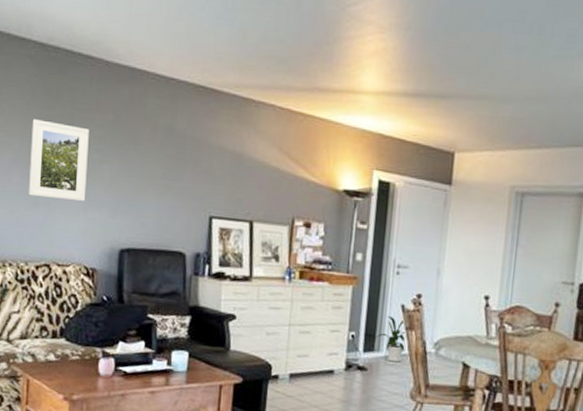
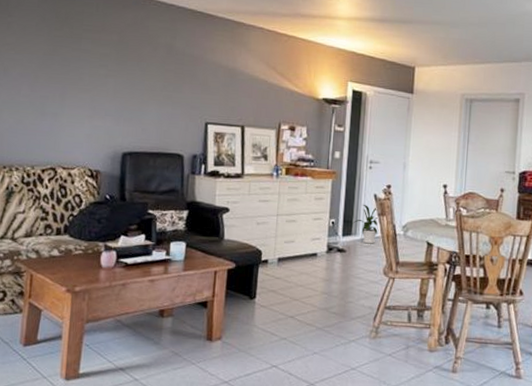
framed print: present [29,119,89,202] -> none [37,39,96,112]

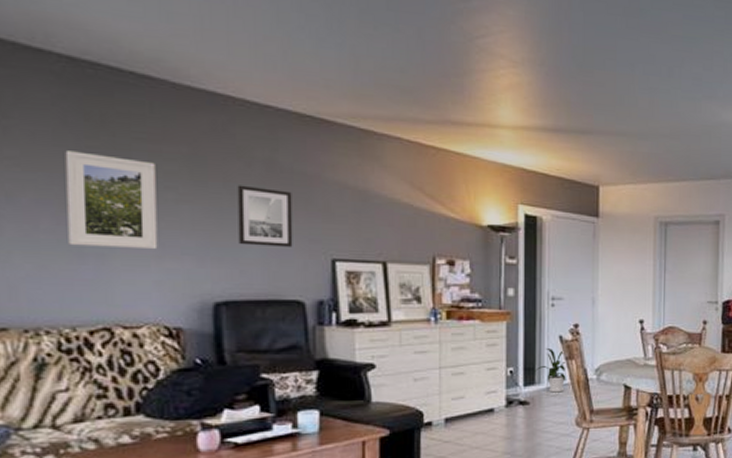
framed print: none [37,39,96,112] -> present [65,150,158,250]
wall art: none [143,64,182,112] -> present [237,185,293,247]

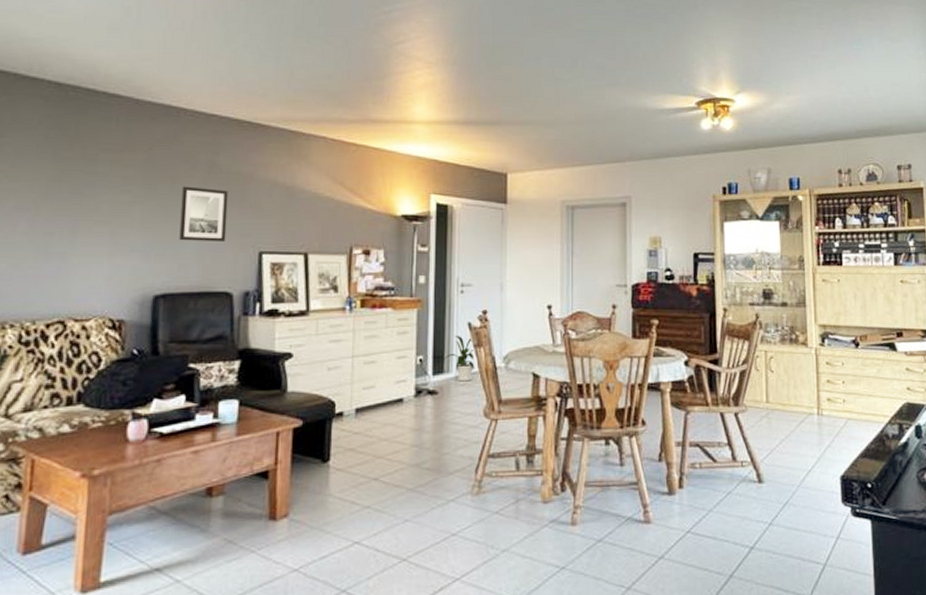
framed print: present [65,150,158,250] -> none [38,162,116,248]

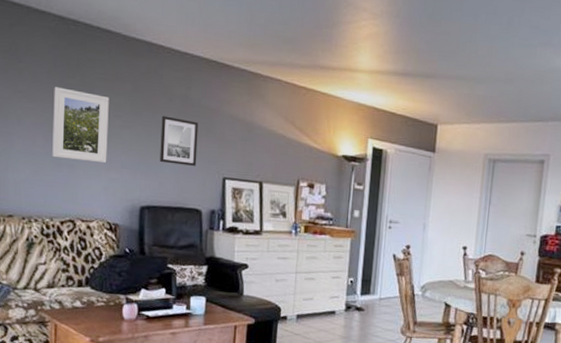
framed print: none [38,162,116,248] -> present [52,87,109,164]
house plant: present [443,336,475,382] -> none [370,264,396,304]

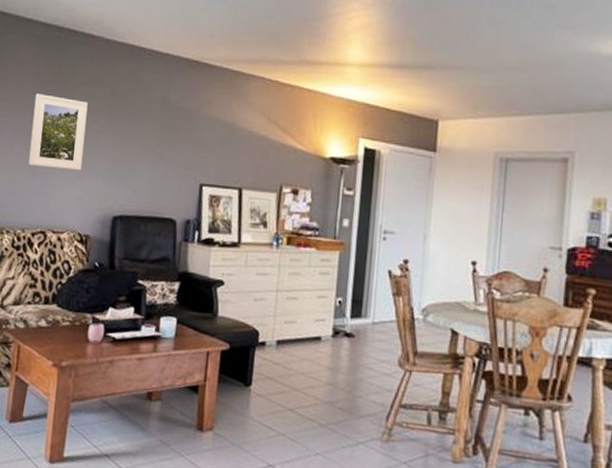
wall art: present [160,115,199,166] -> none [135,119,177,172]

